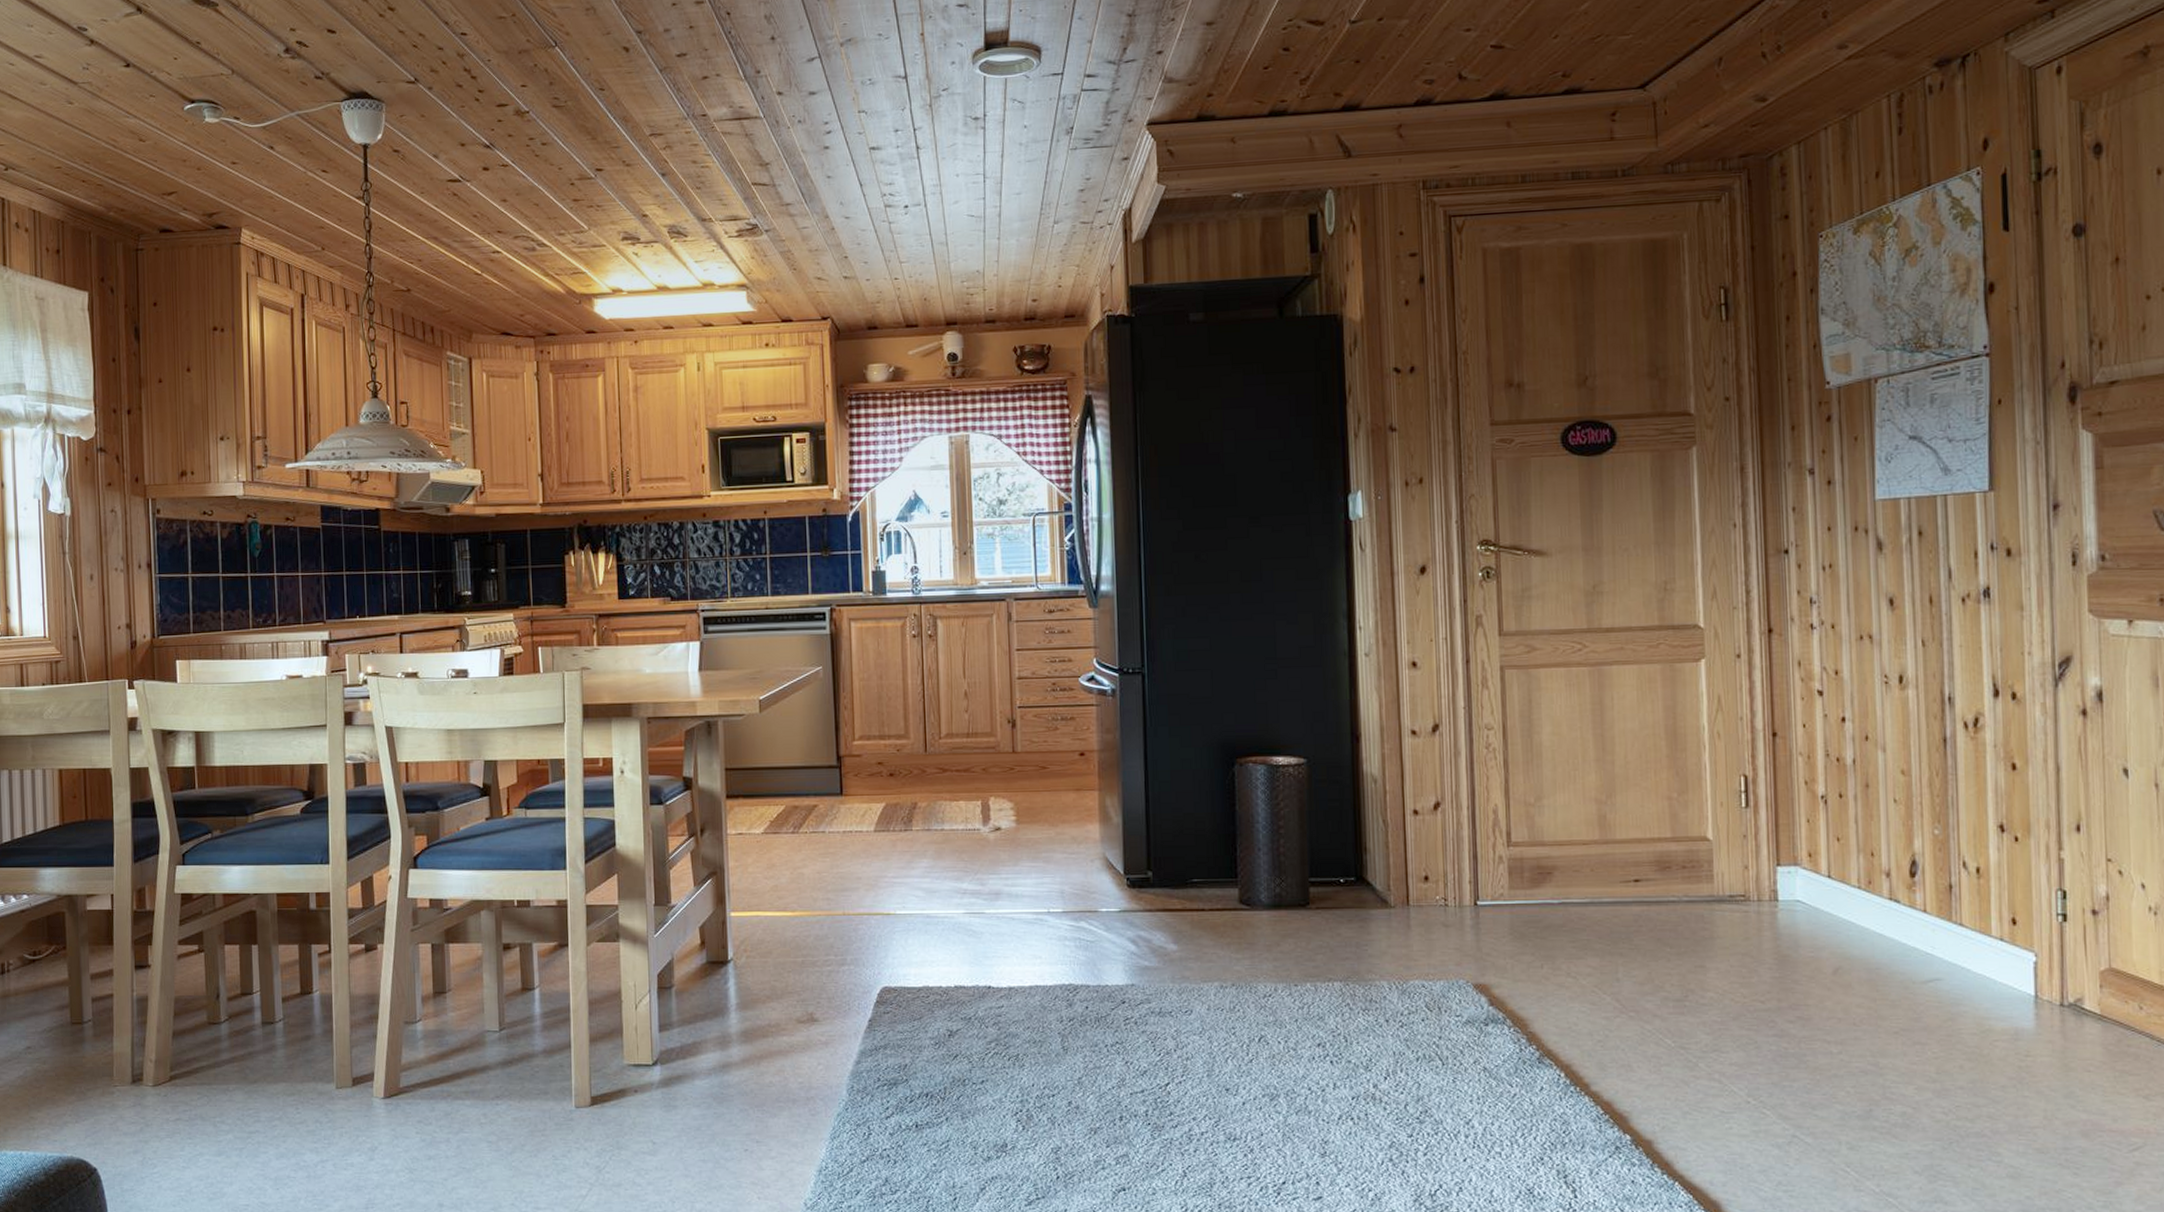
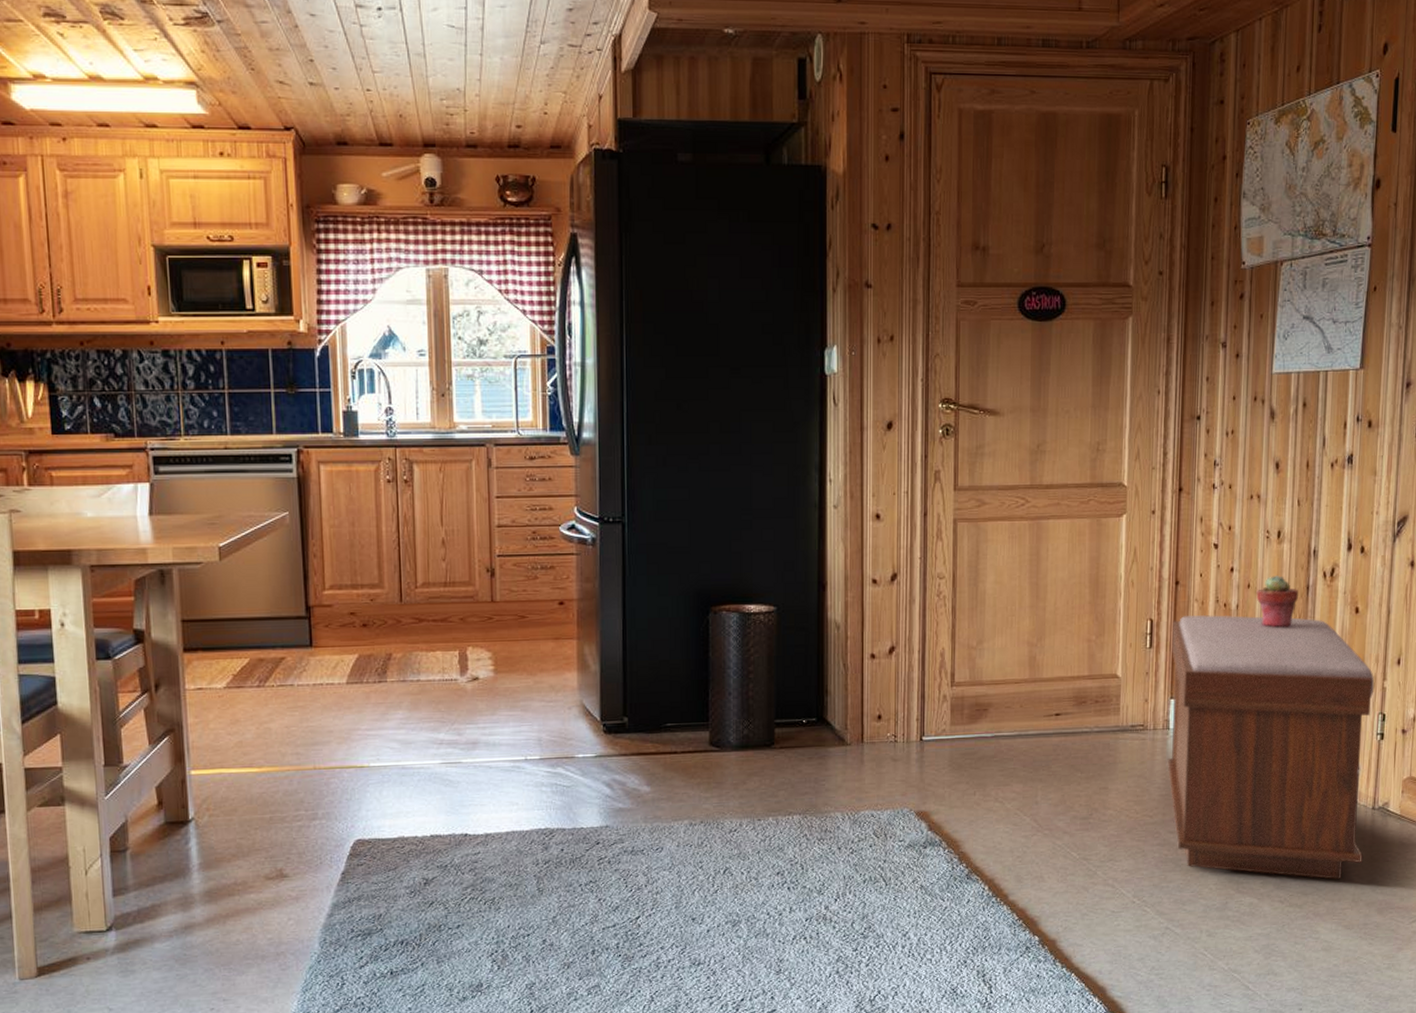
bench: none [1772,770,2053,1090] -> present [1167,614,1375,879]
potted succulent: none [1877,726,1934,786] -> present [1256,576,1299,628]

